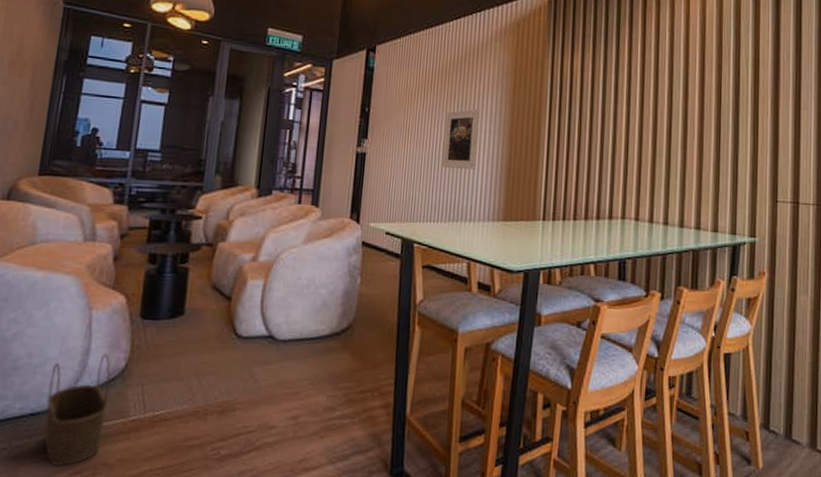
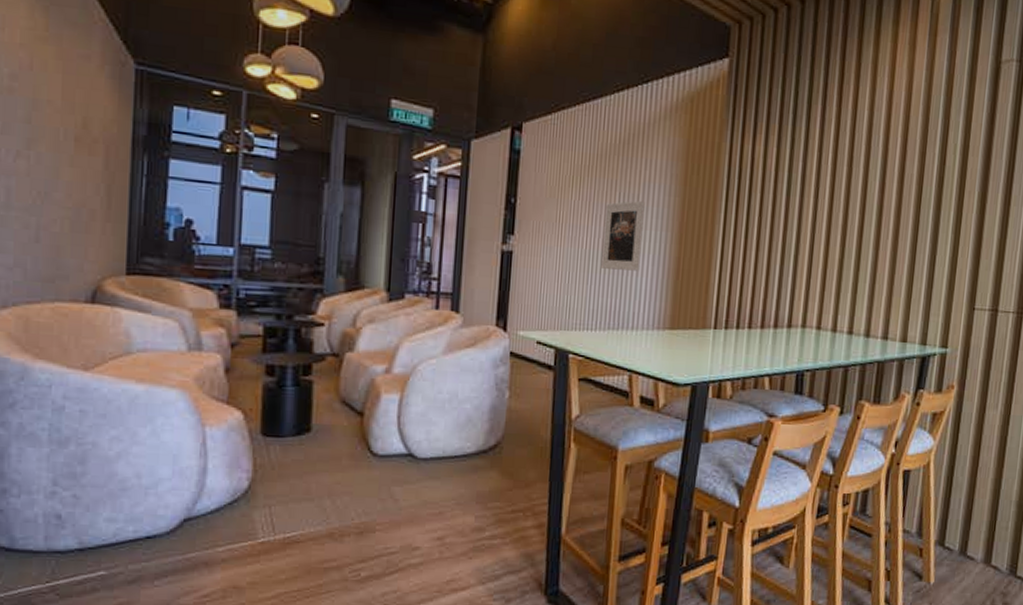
wicker basket: present [44,353,111,466] -> none [163,473,233,589]

